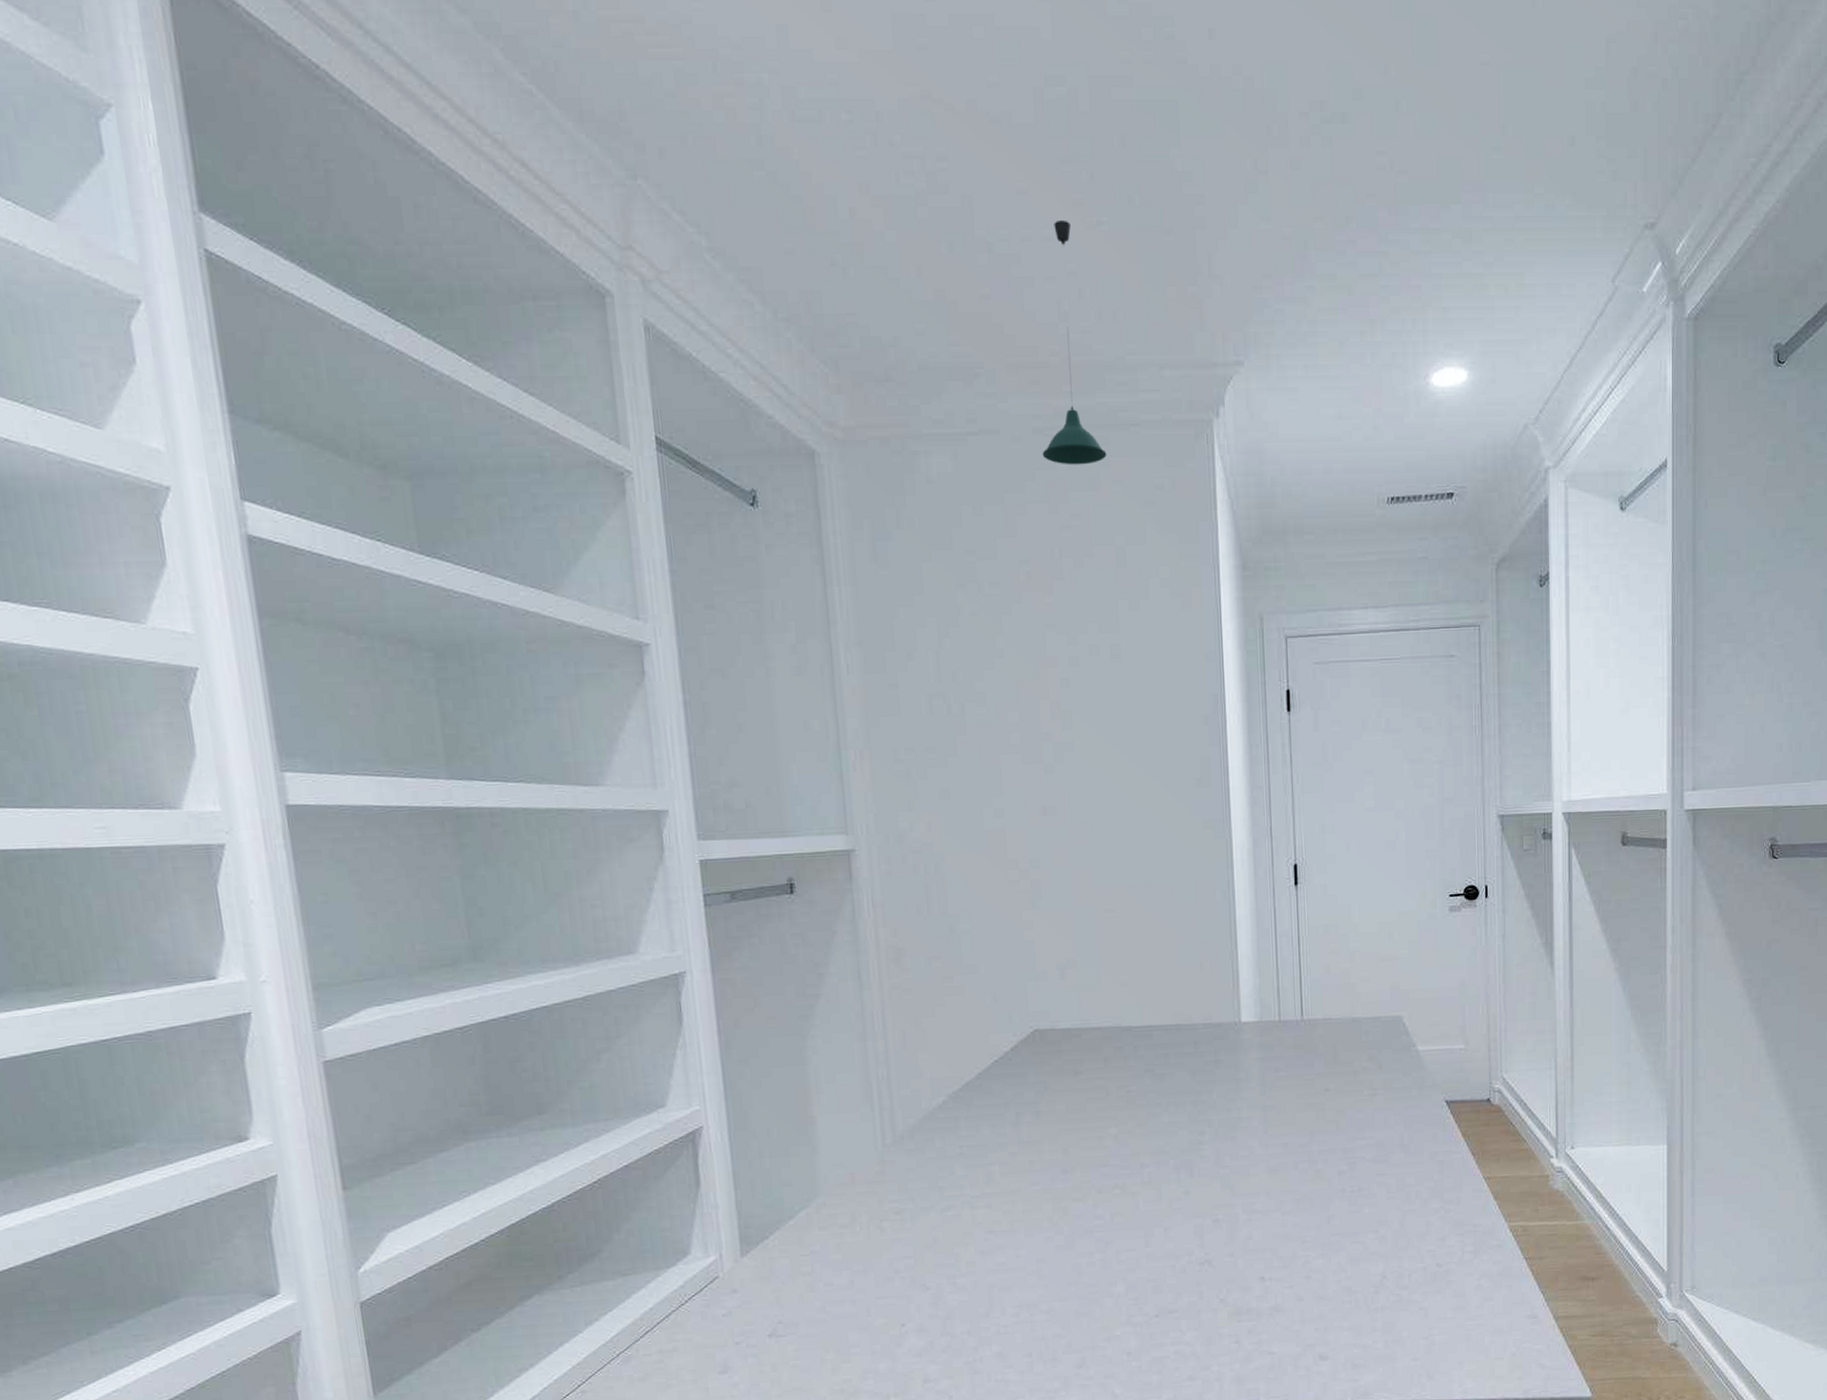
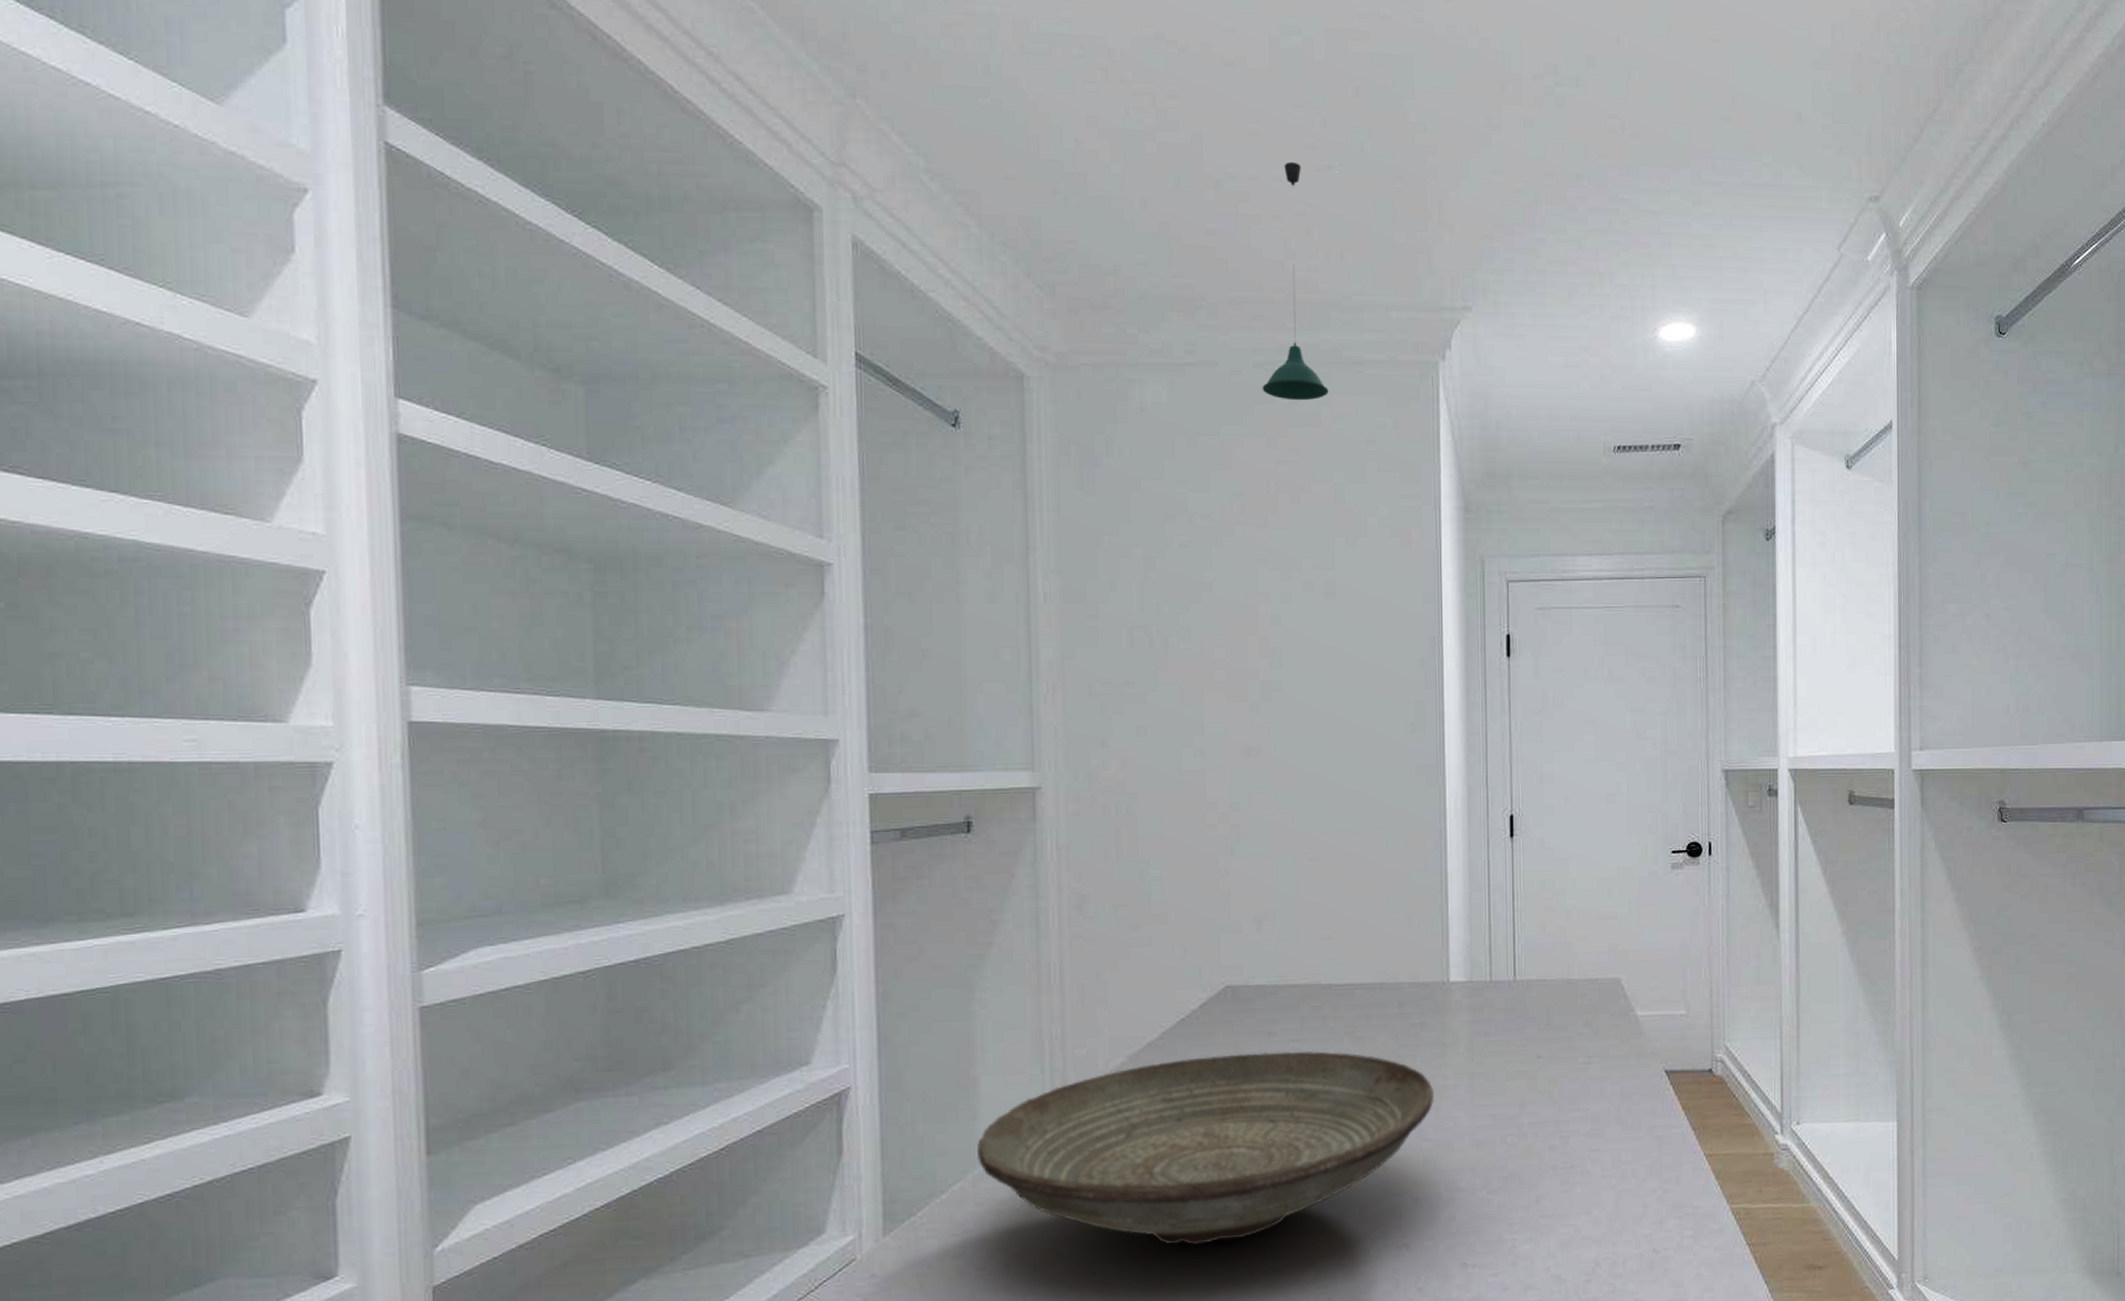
decorative bowl: none [818,1087,1230,1264] -> present [977,1050,1435,1246]

